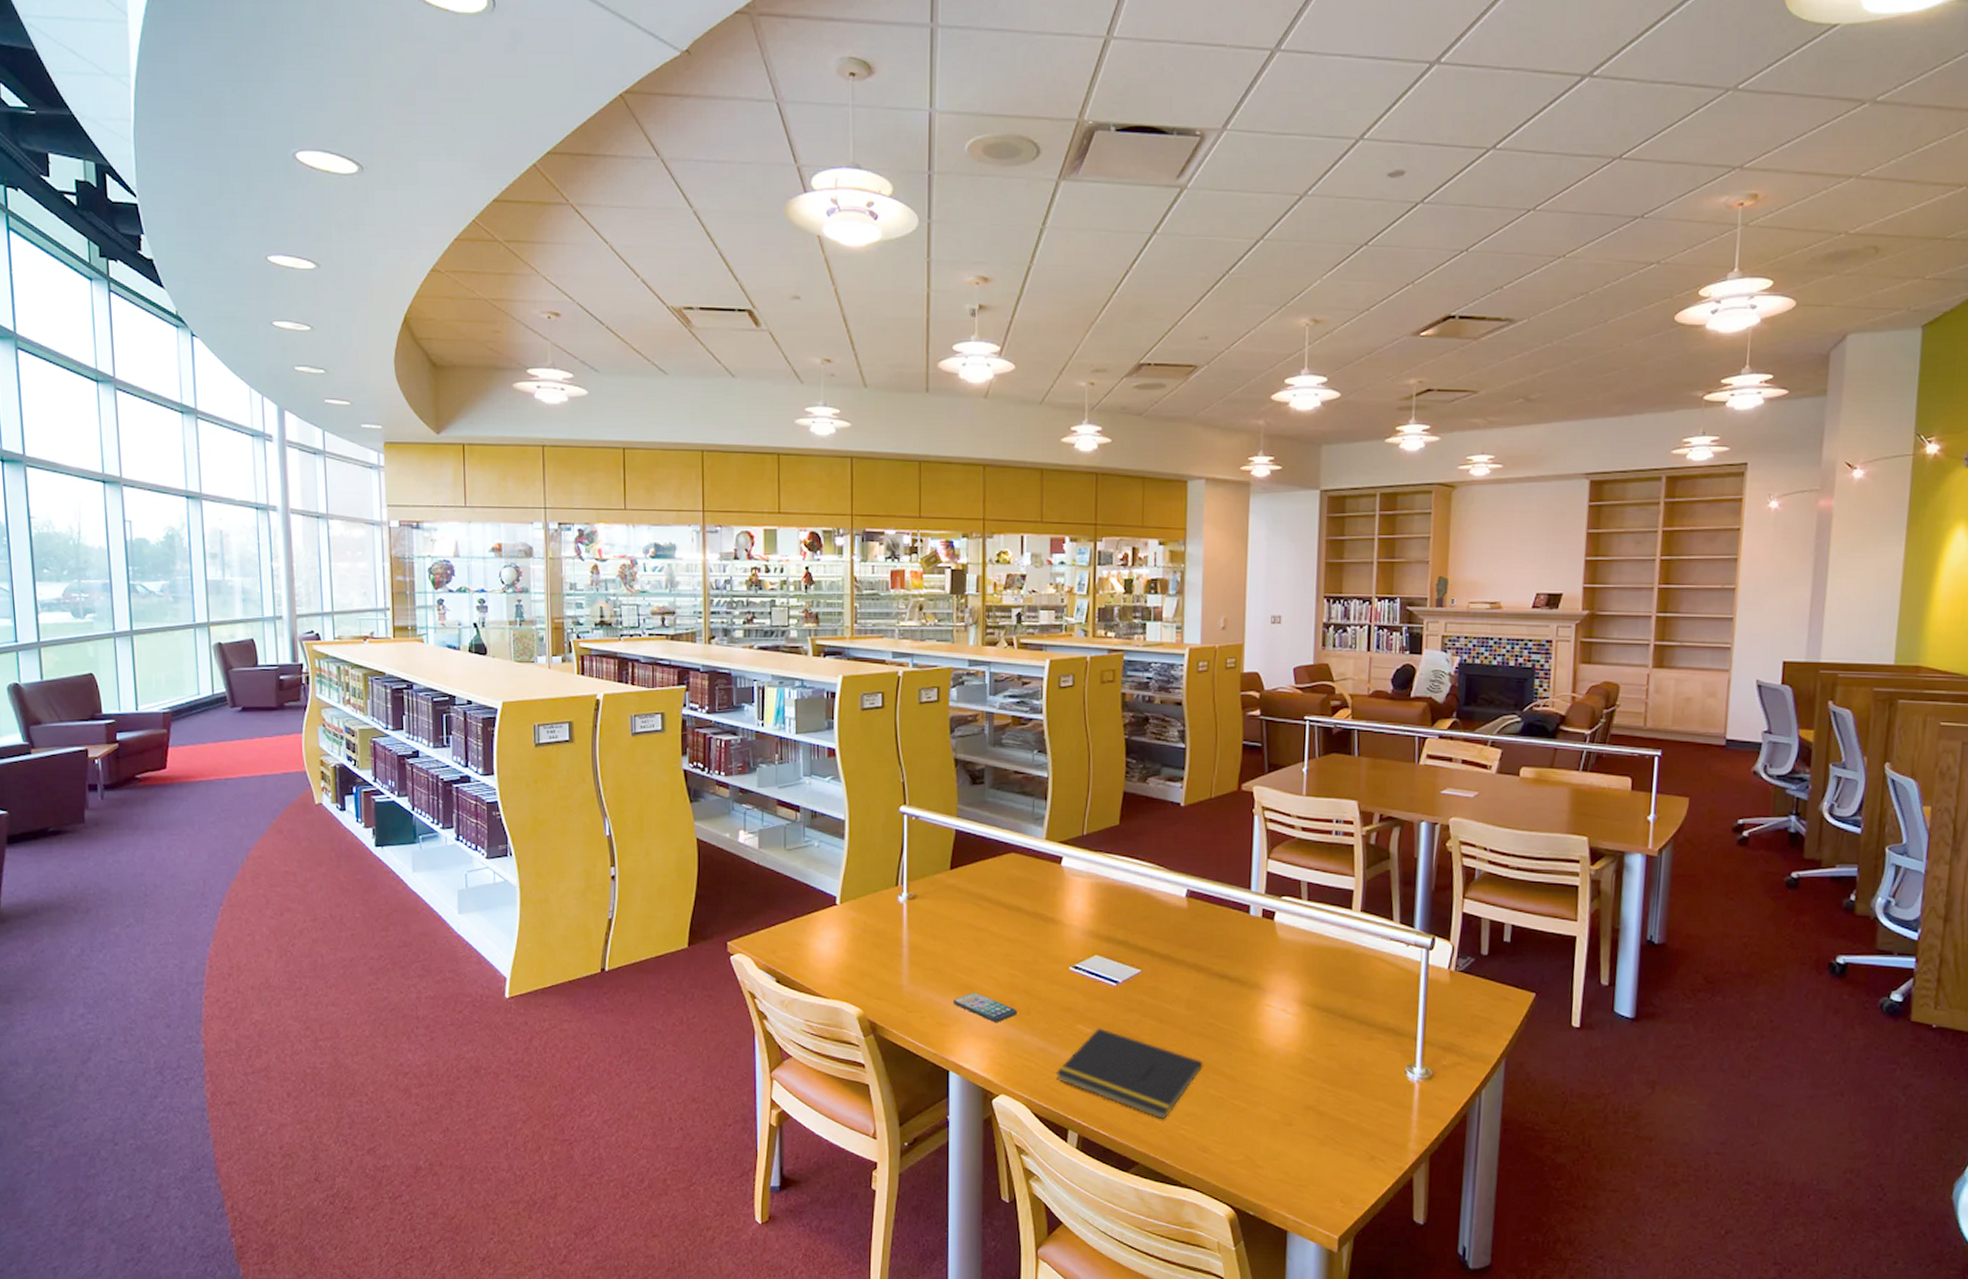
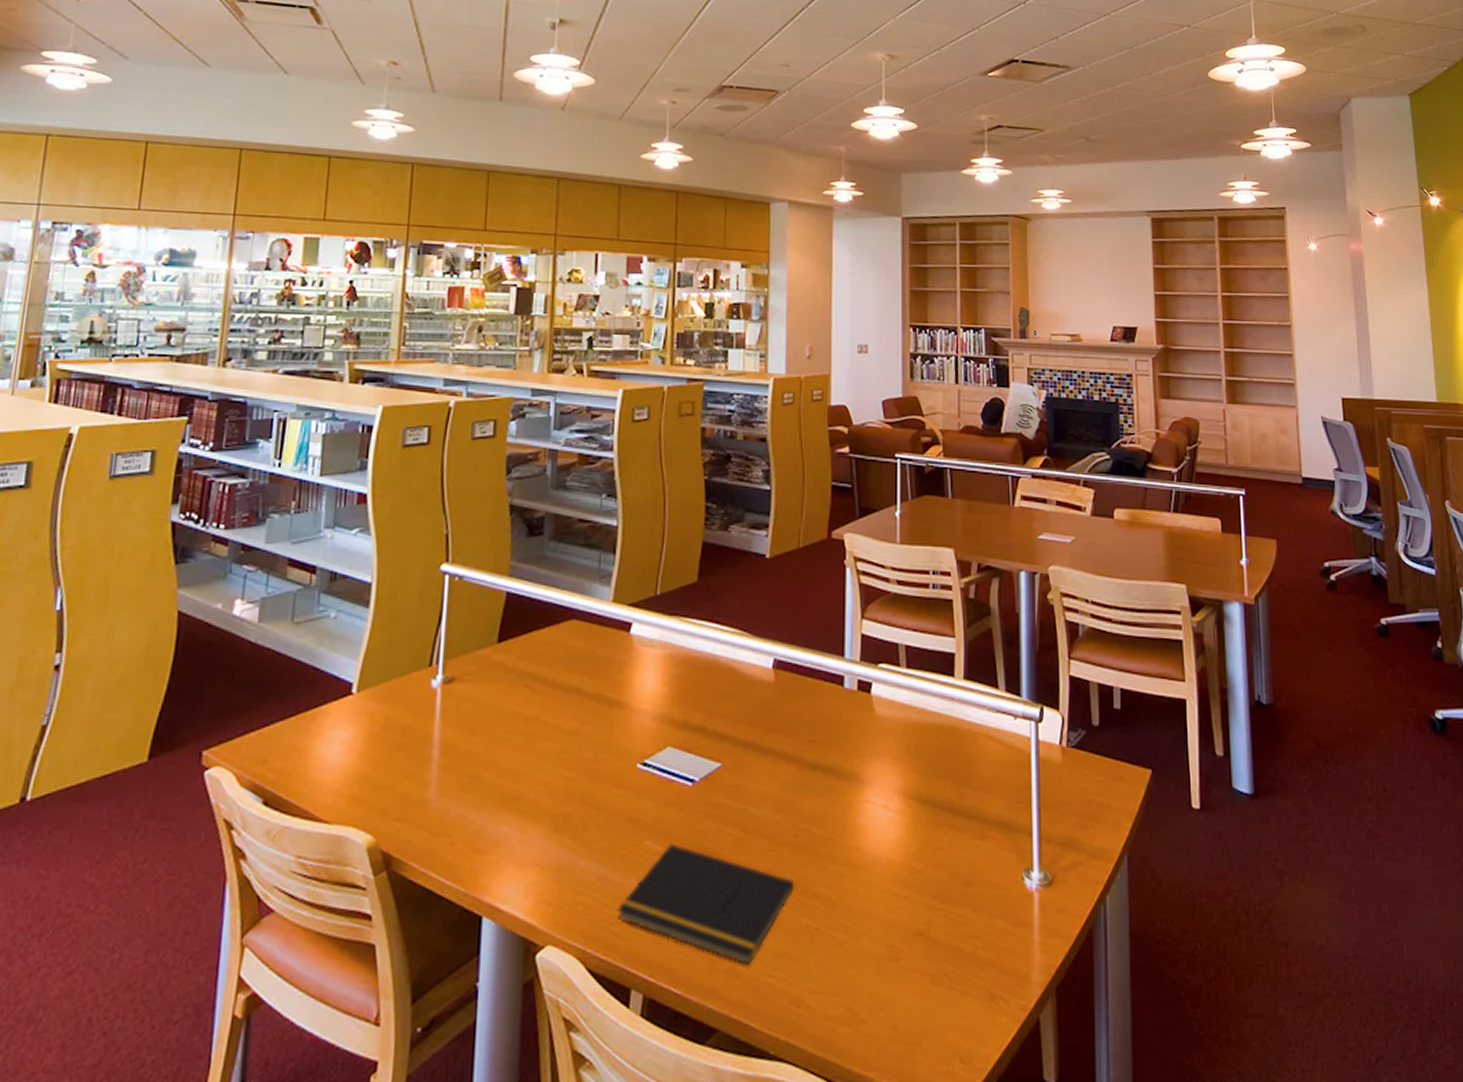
smartphone: present [952,992,1017,1022] -> none [491,804,572,844]

